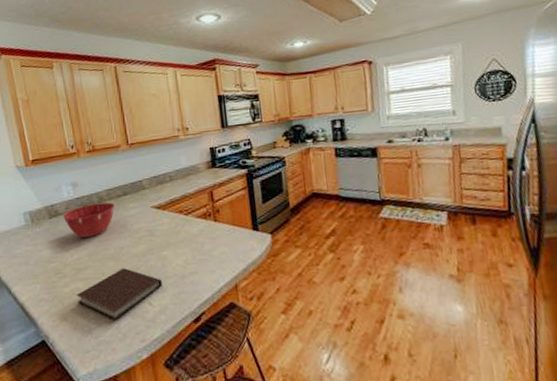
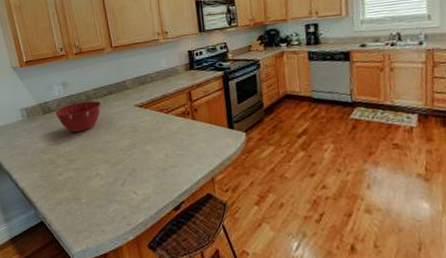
notebook: present [76,268,162,321] -> none [69,160,145,206]

